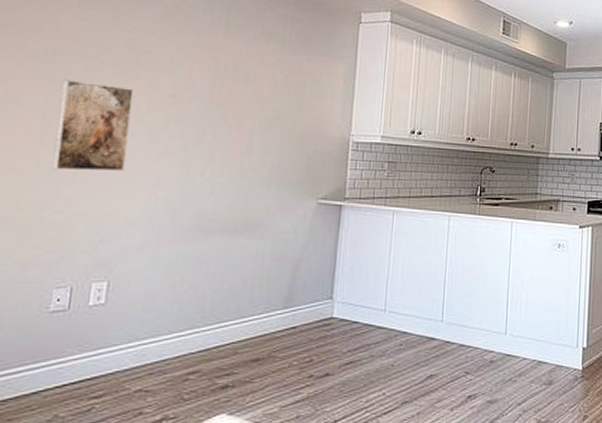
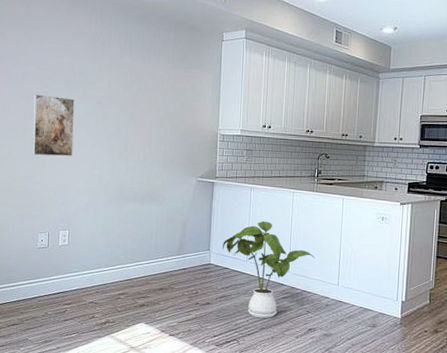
house plant: none [351,254,476,389] -> present [223,221,315,319]

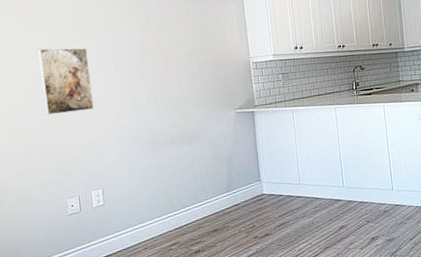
house plant: present [223,221,315,319] -> none [273,141,366,238]

